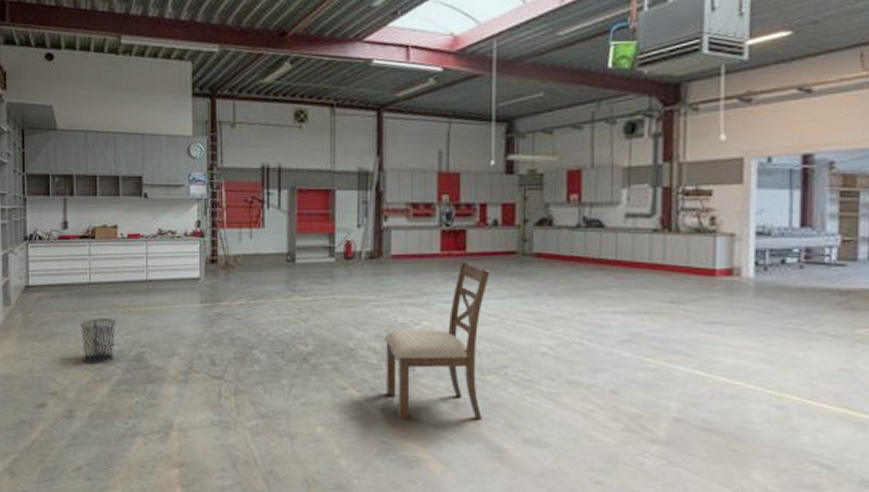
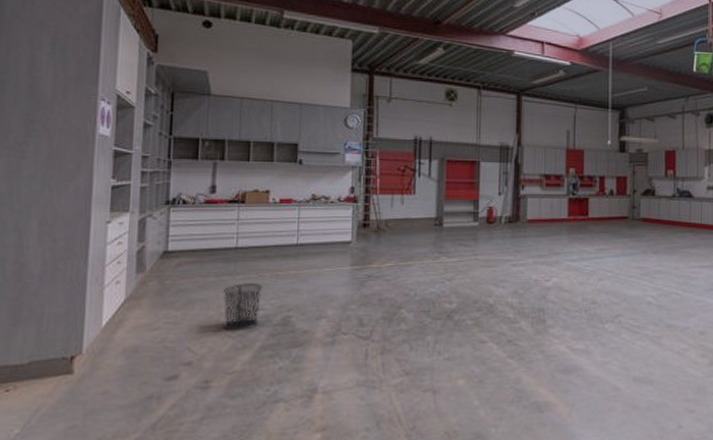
chair: present [384,261,490,420] -> none [520,225,607,368]

